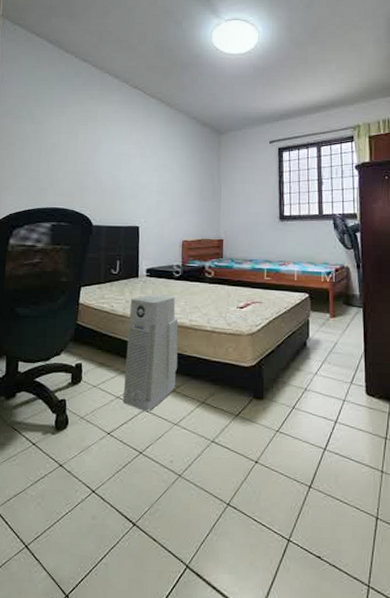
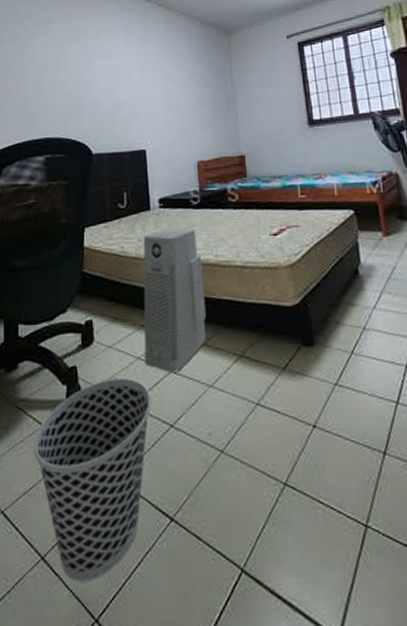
wastebasket: none [25,411,126,567] -> present [34,377,151,582]

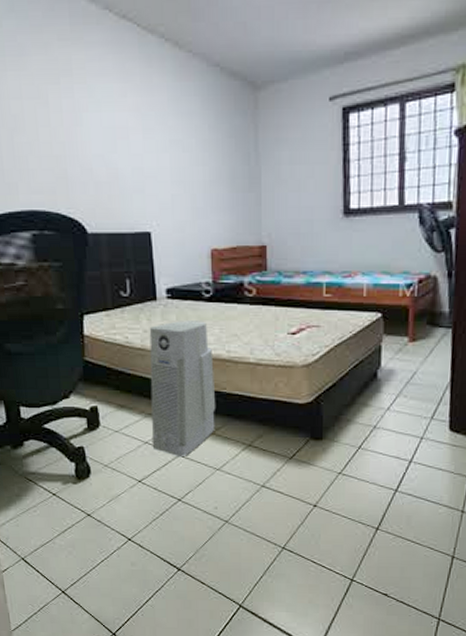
wastebasket: present [34,377,151,582] -> none [47,458,160,609]

